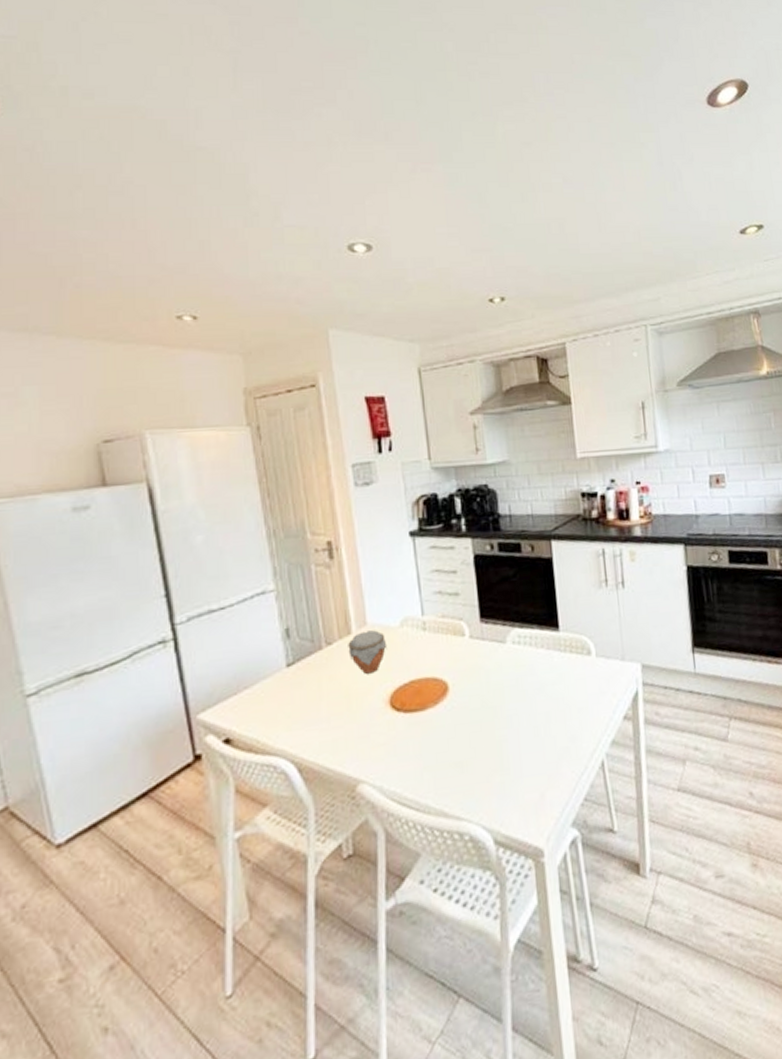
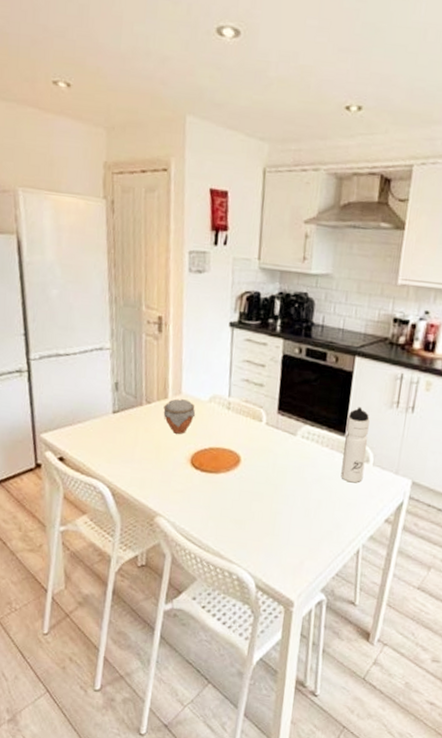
water bottle: none [557,594,589,683] -> present [341,407,370,483]

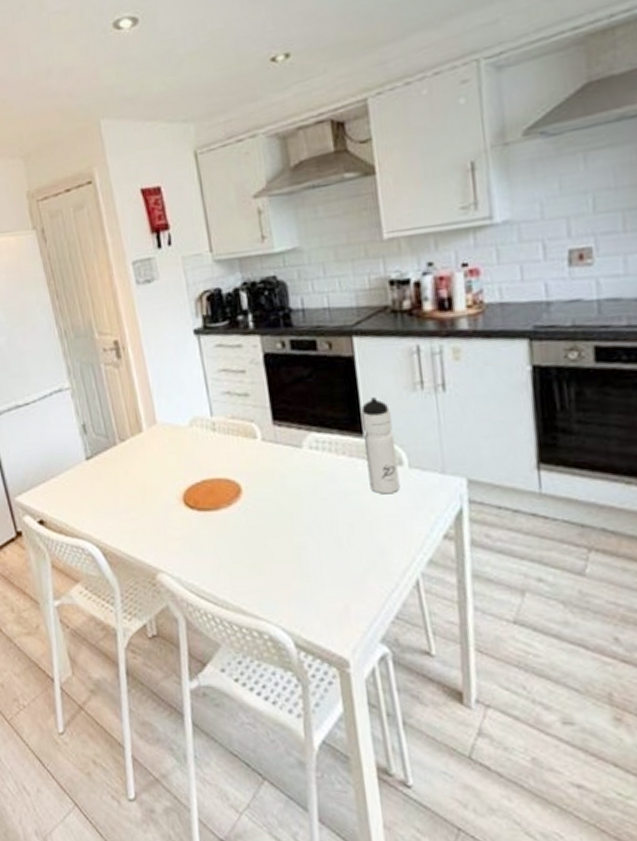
jar: present [163,399,196,434] -> none [140,429,178,471]

